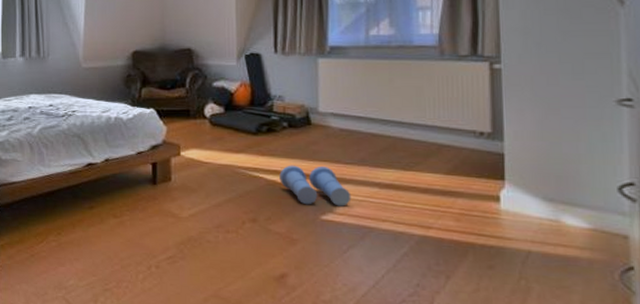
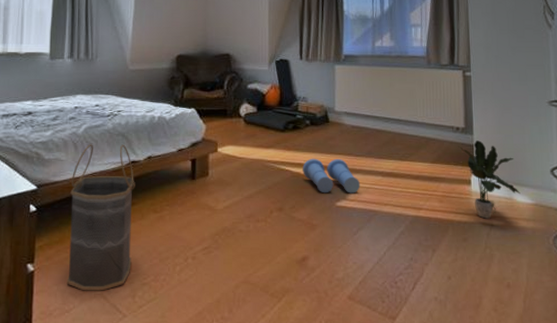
basket: none [28,145,93,294] -> present [66,144,135,291]
potted plant: none [482,148,572,244] -> present [458,140,521,219]

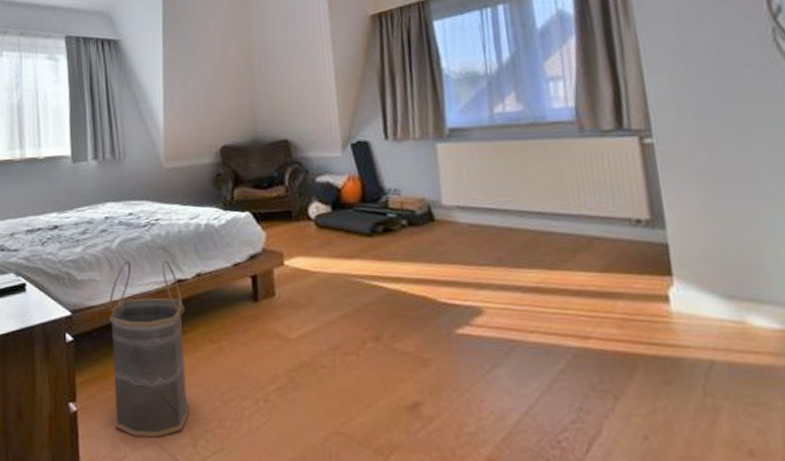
dumbbells: present [302,158,361,194] -> none [402,269,491,317]
potted plant: present [458,140,521,219] -> none [642,237,759,352]

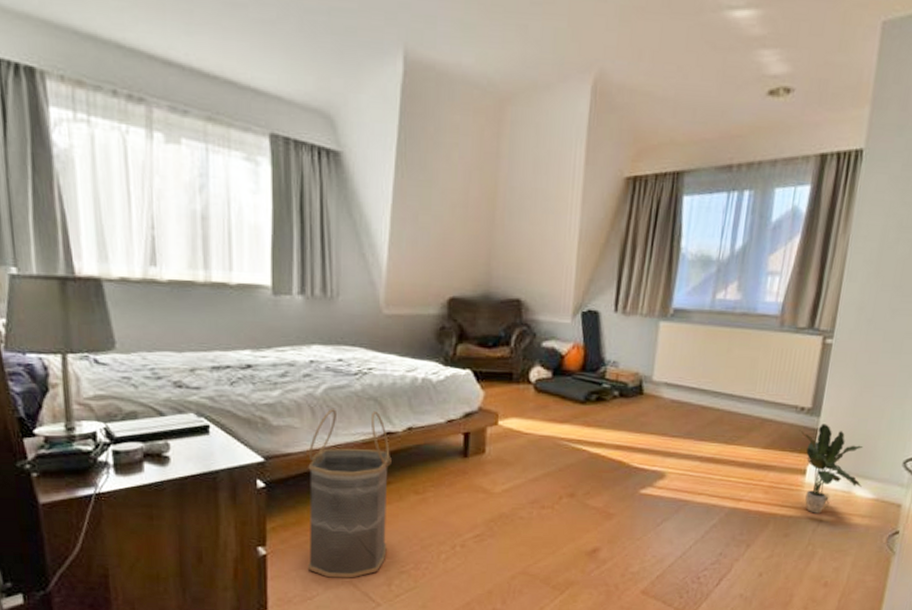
potted plant: none [642,237,759,352] -> present [799,423,864,514]

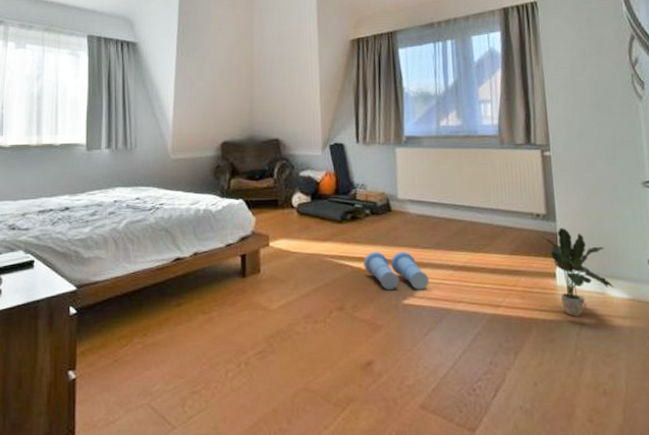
basket: present [307,409,392,578] -> none [110,240,181,400]
dumbbells: none [603,437,673,480] -> present [364,251,430,291]

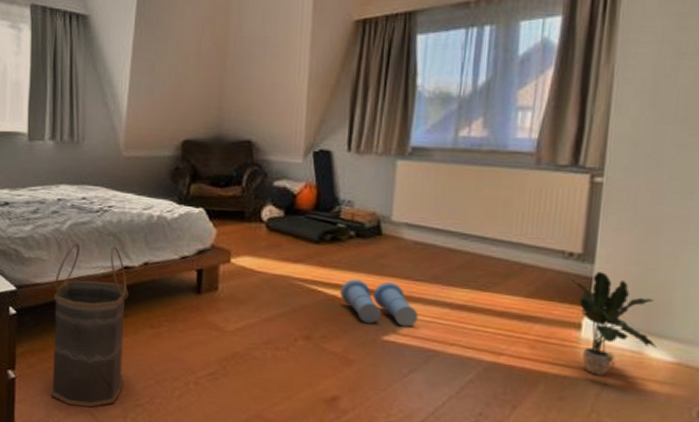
basket: none [110,240,181,400] -> present [50,243,129,408]

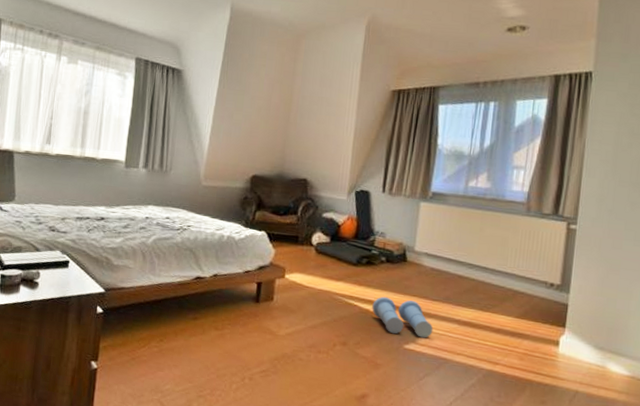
basket: present [50,243,129,408] -> none [126,255,199,397]
potted plant: present [568,271,657,376] -> none [550,300,616,385]

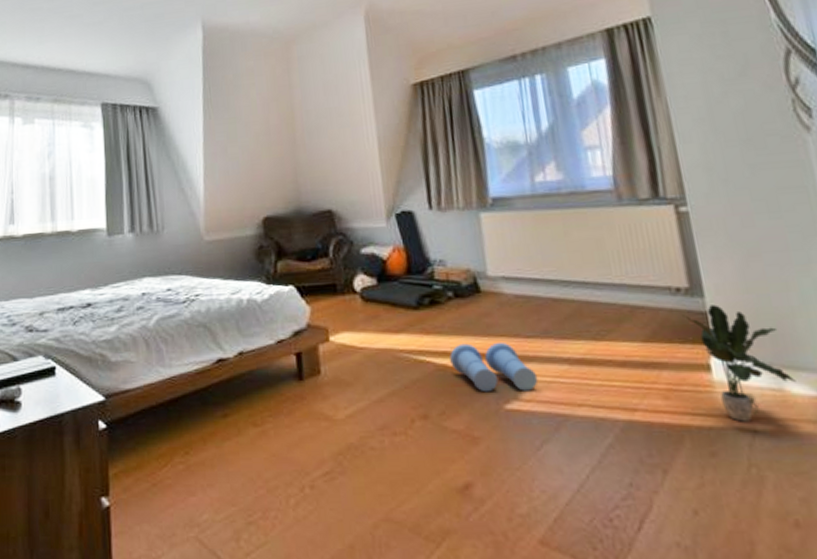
potted plant: none [550,300,616,385] -> present [682,305,796,422]

